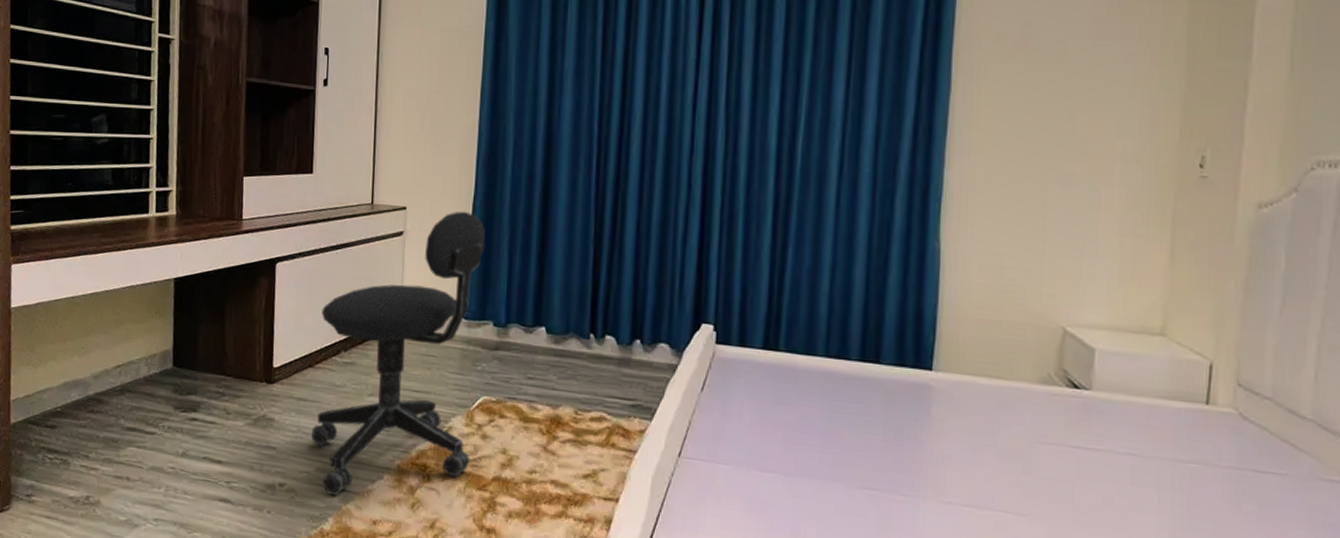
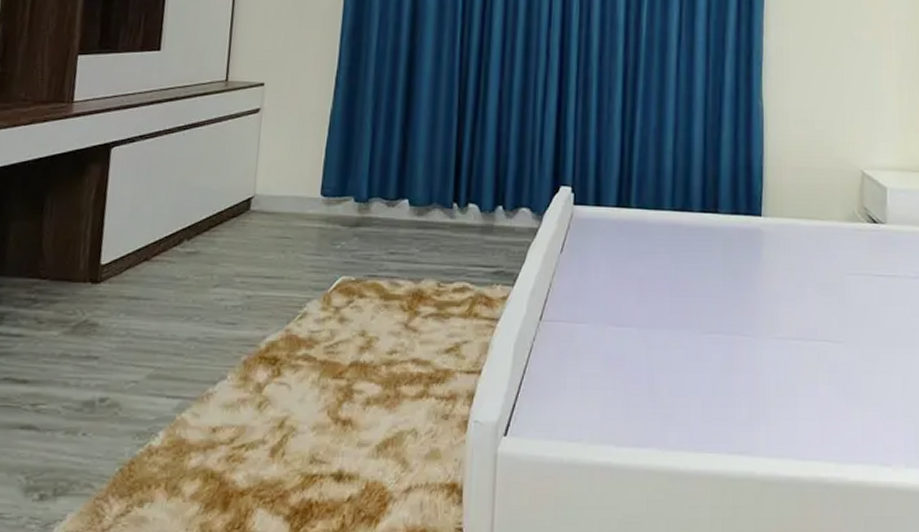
office chair: present [312,211,486,495] -> none [143,85,348,404]

